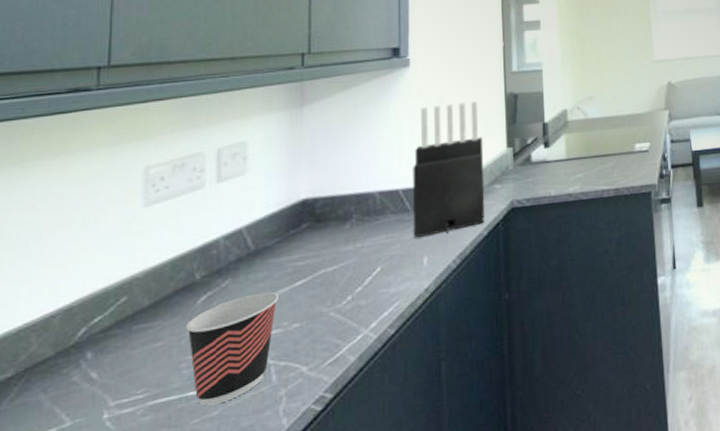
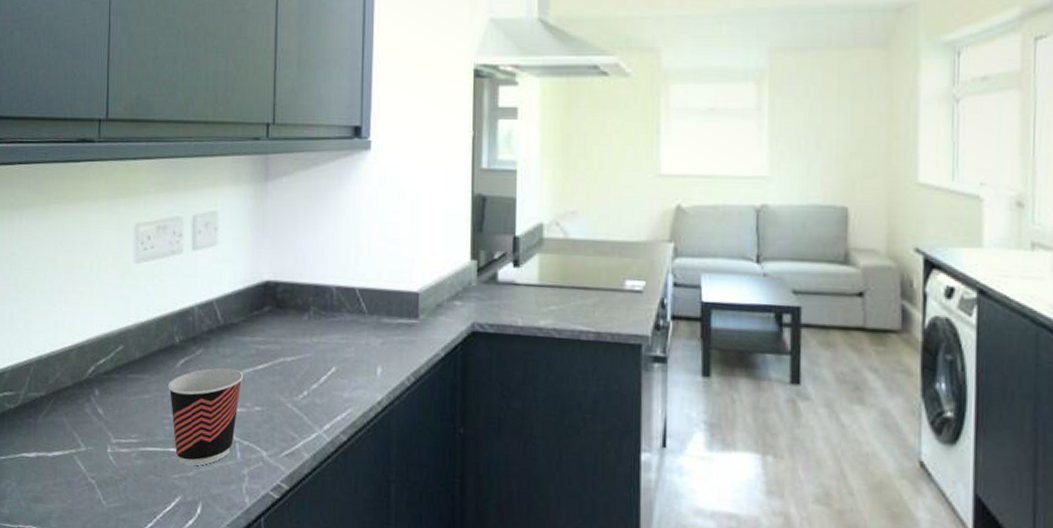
knife block: present [413,101,485,239] -> none [368,198,445,346]

